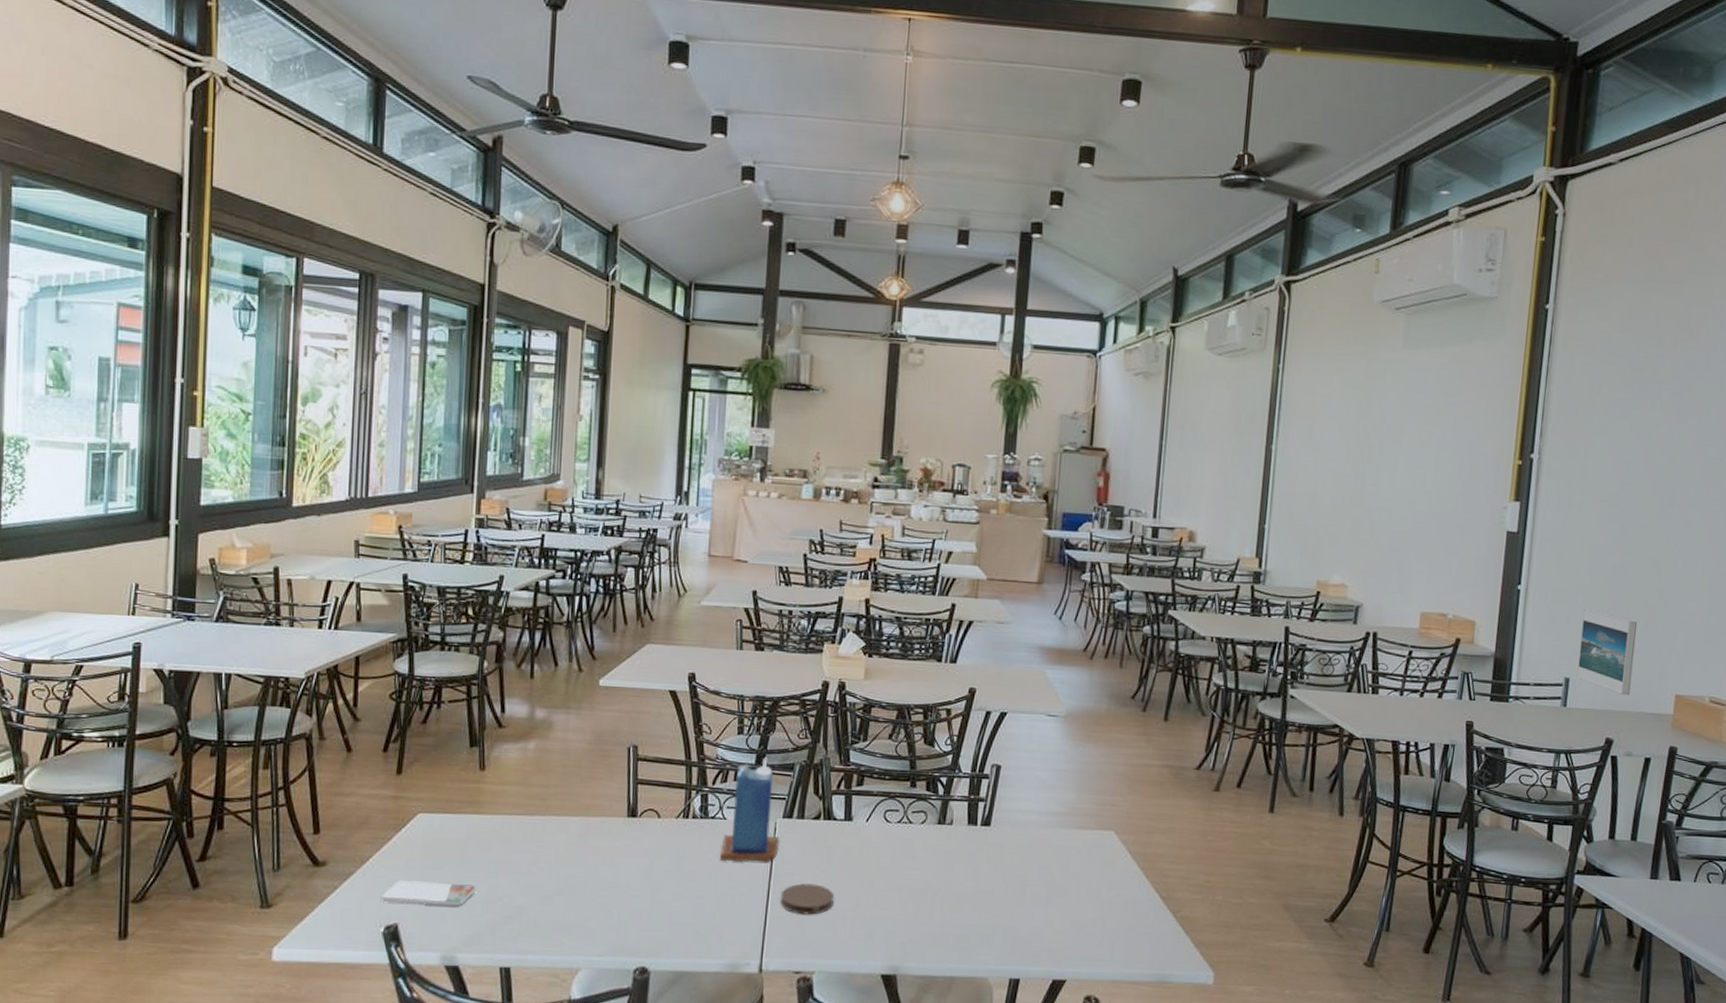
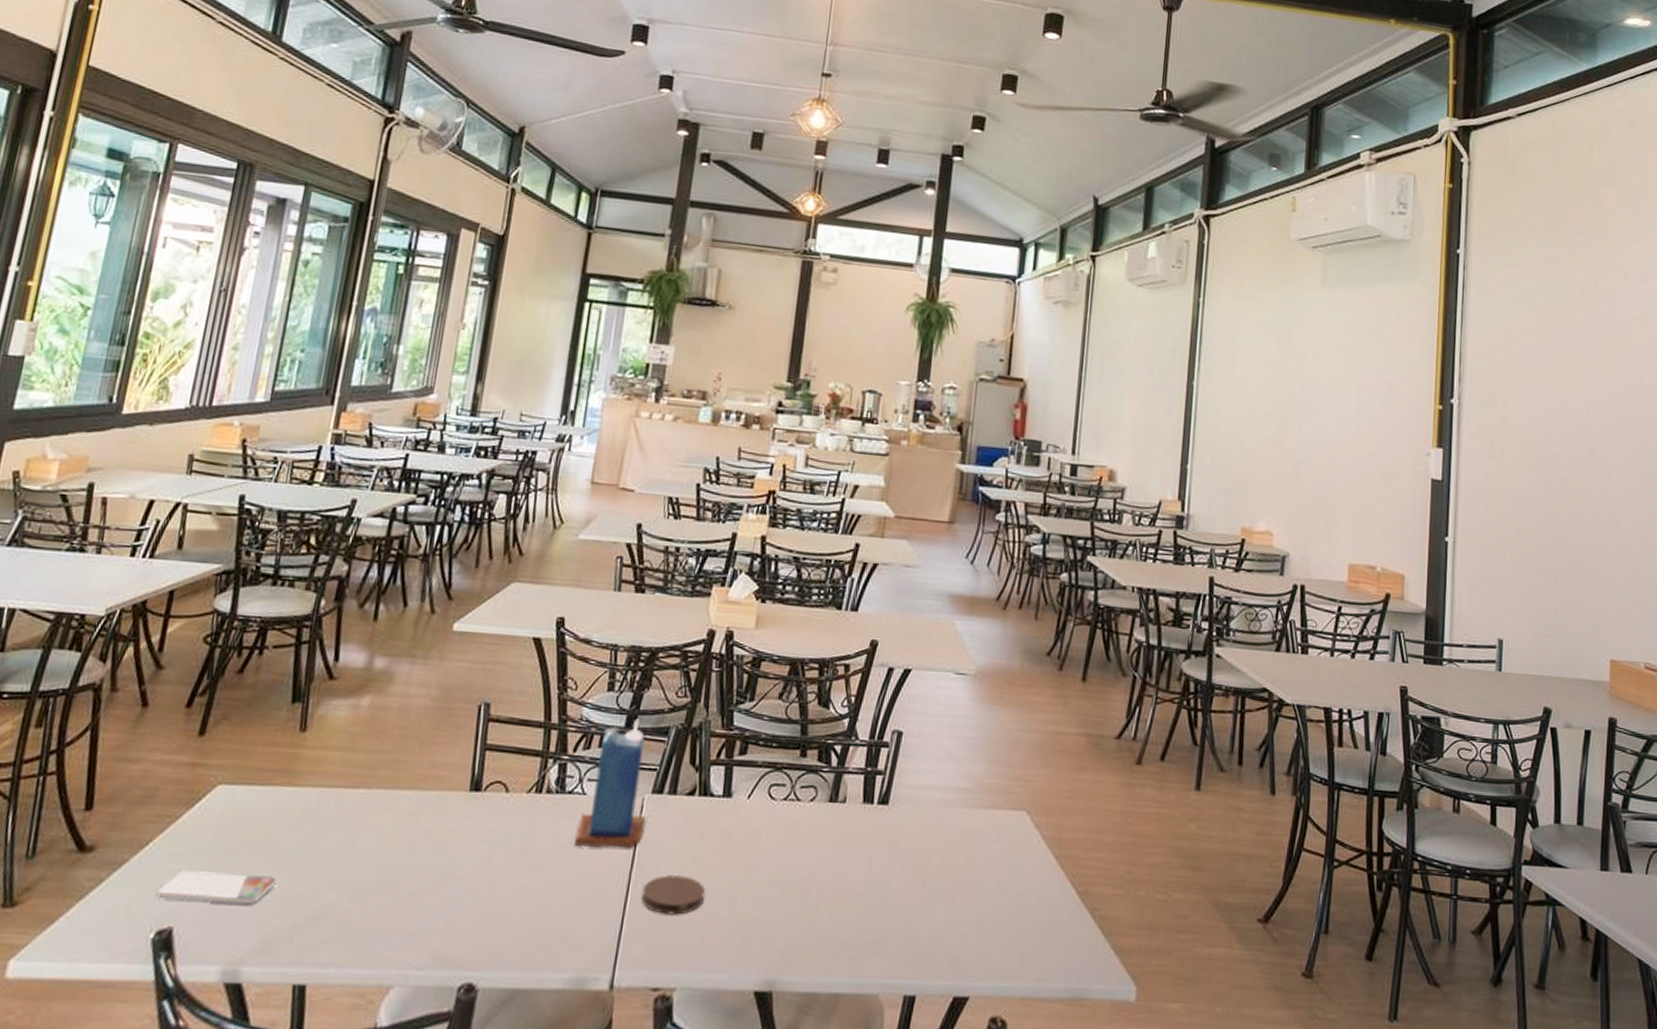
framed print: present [1577,609,1638,696] -> none [1510,564,1567,660]

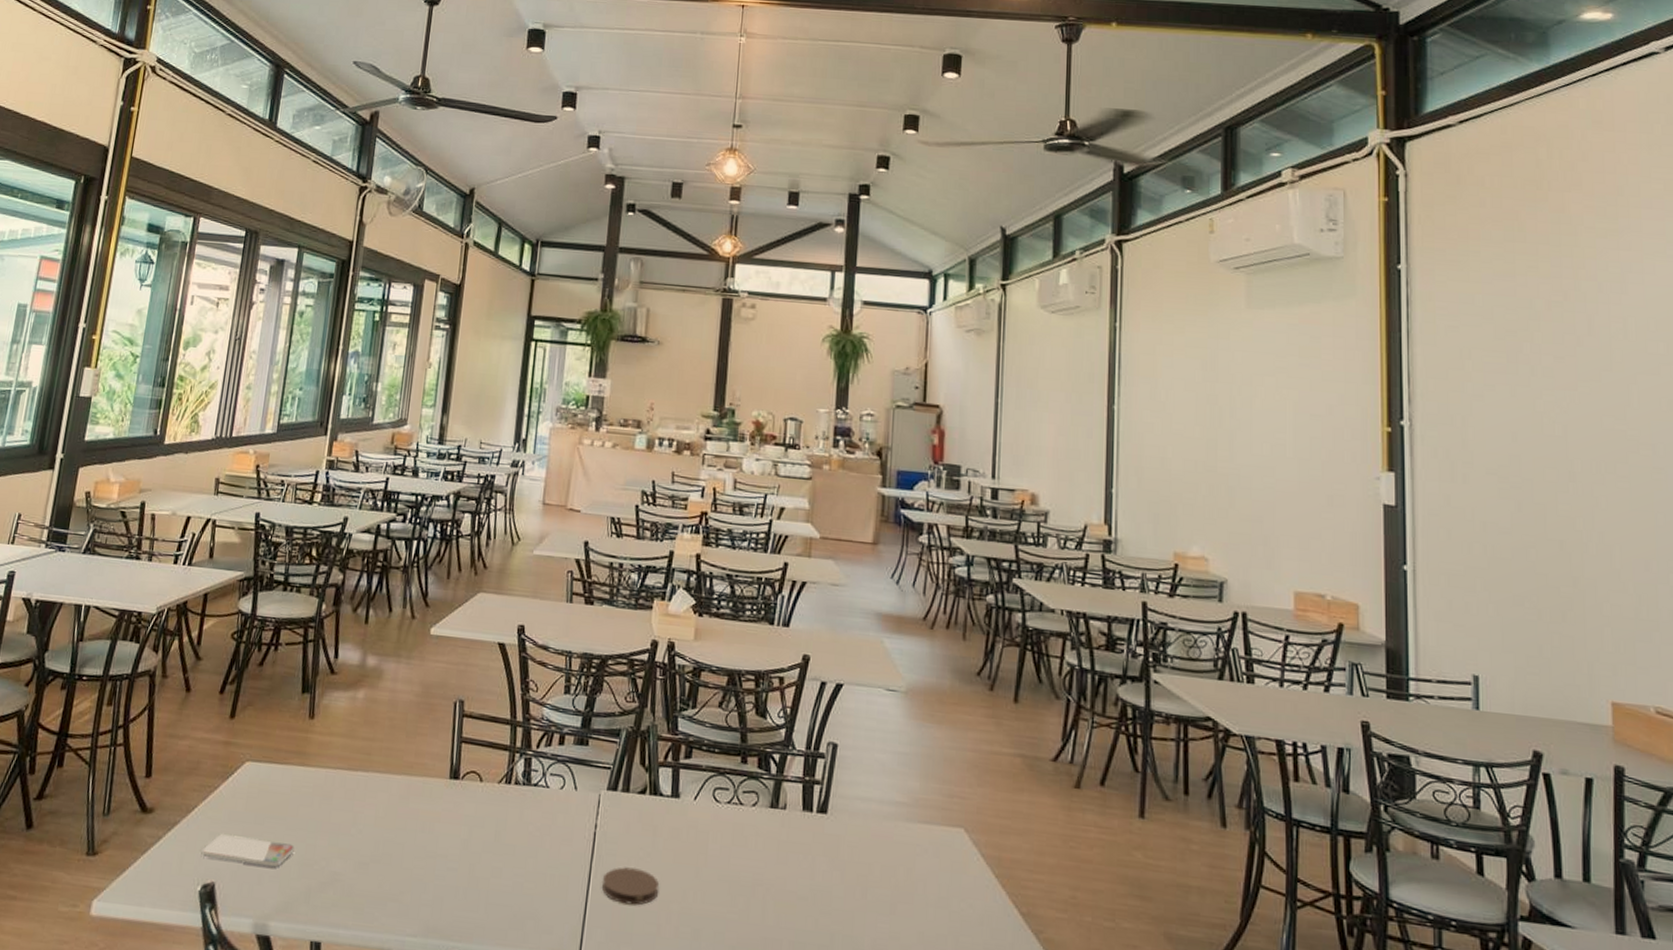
candle: present [574,719,647,848] -> none [541,720,603,840]

